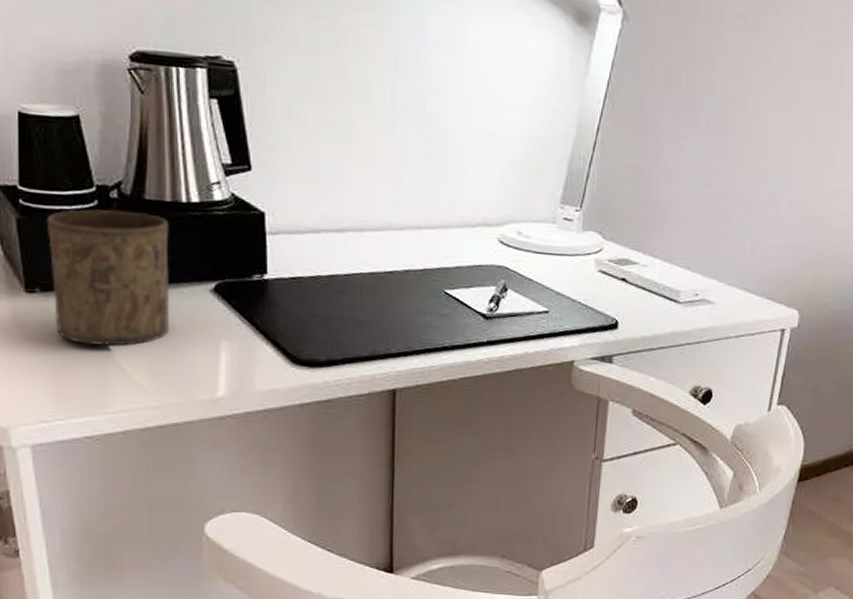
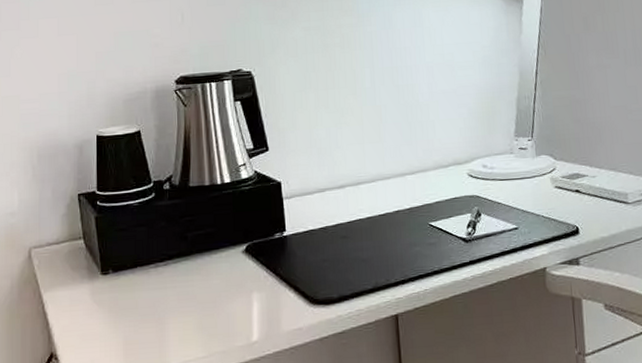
cup: present [46,209,170,347] -> none [117,197,212,312]

